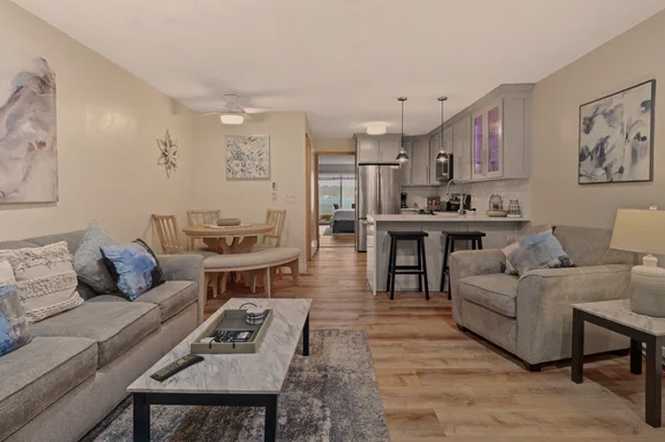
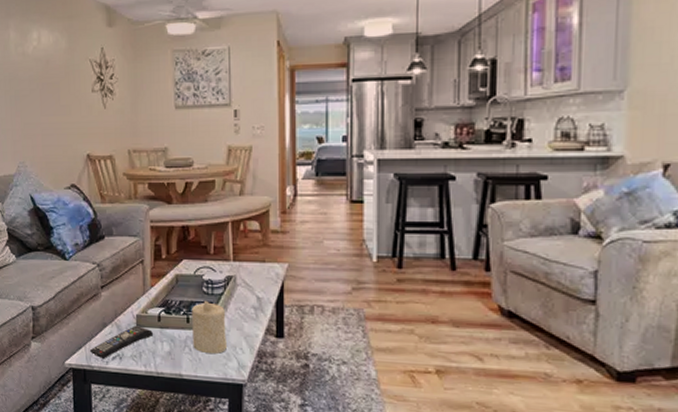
candle: none [237,330,265,372] -> present [192,300,227,354]

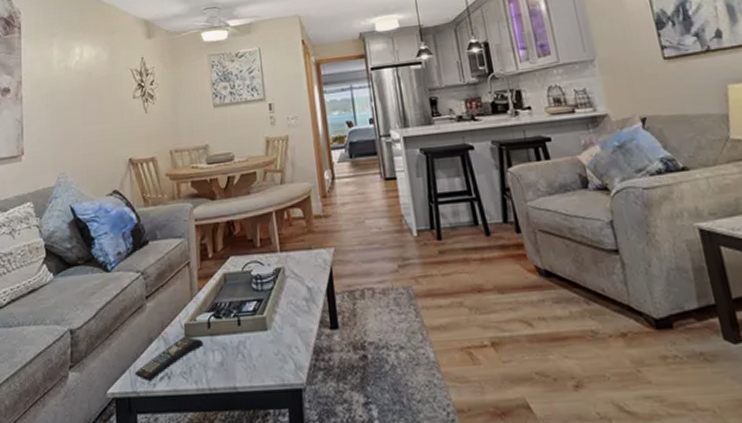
candle: present [192,300,227,354] -> none [242,298,282,359]

